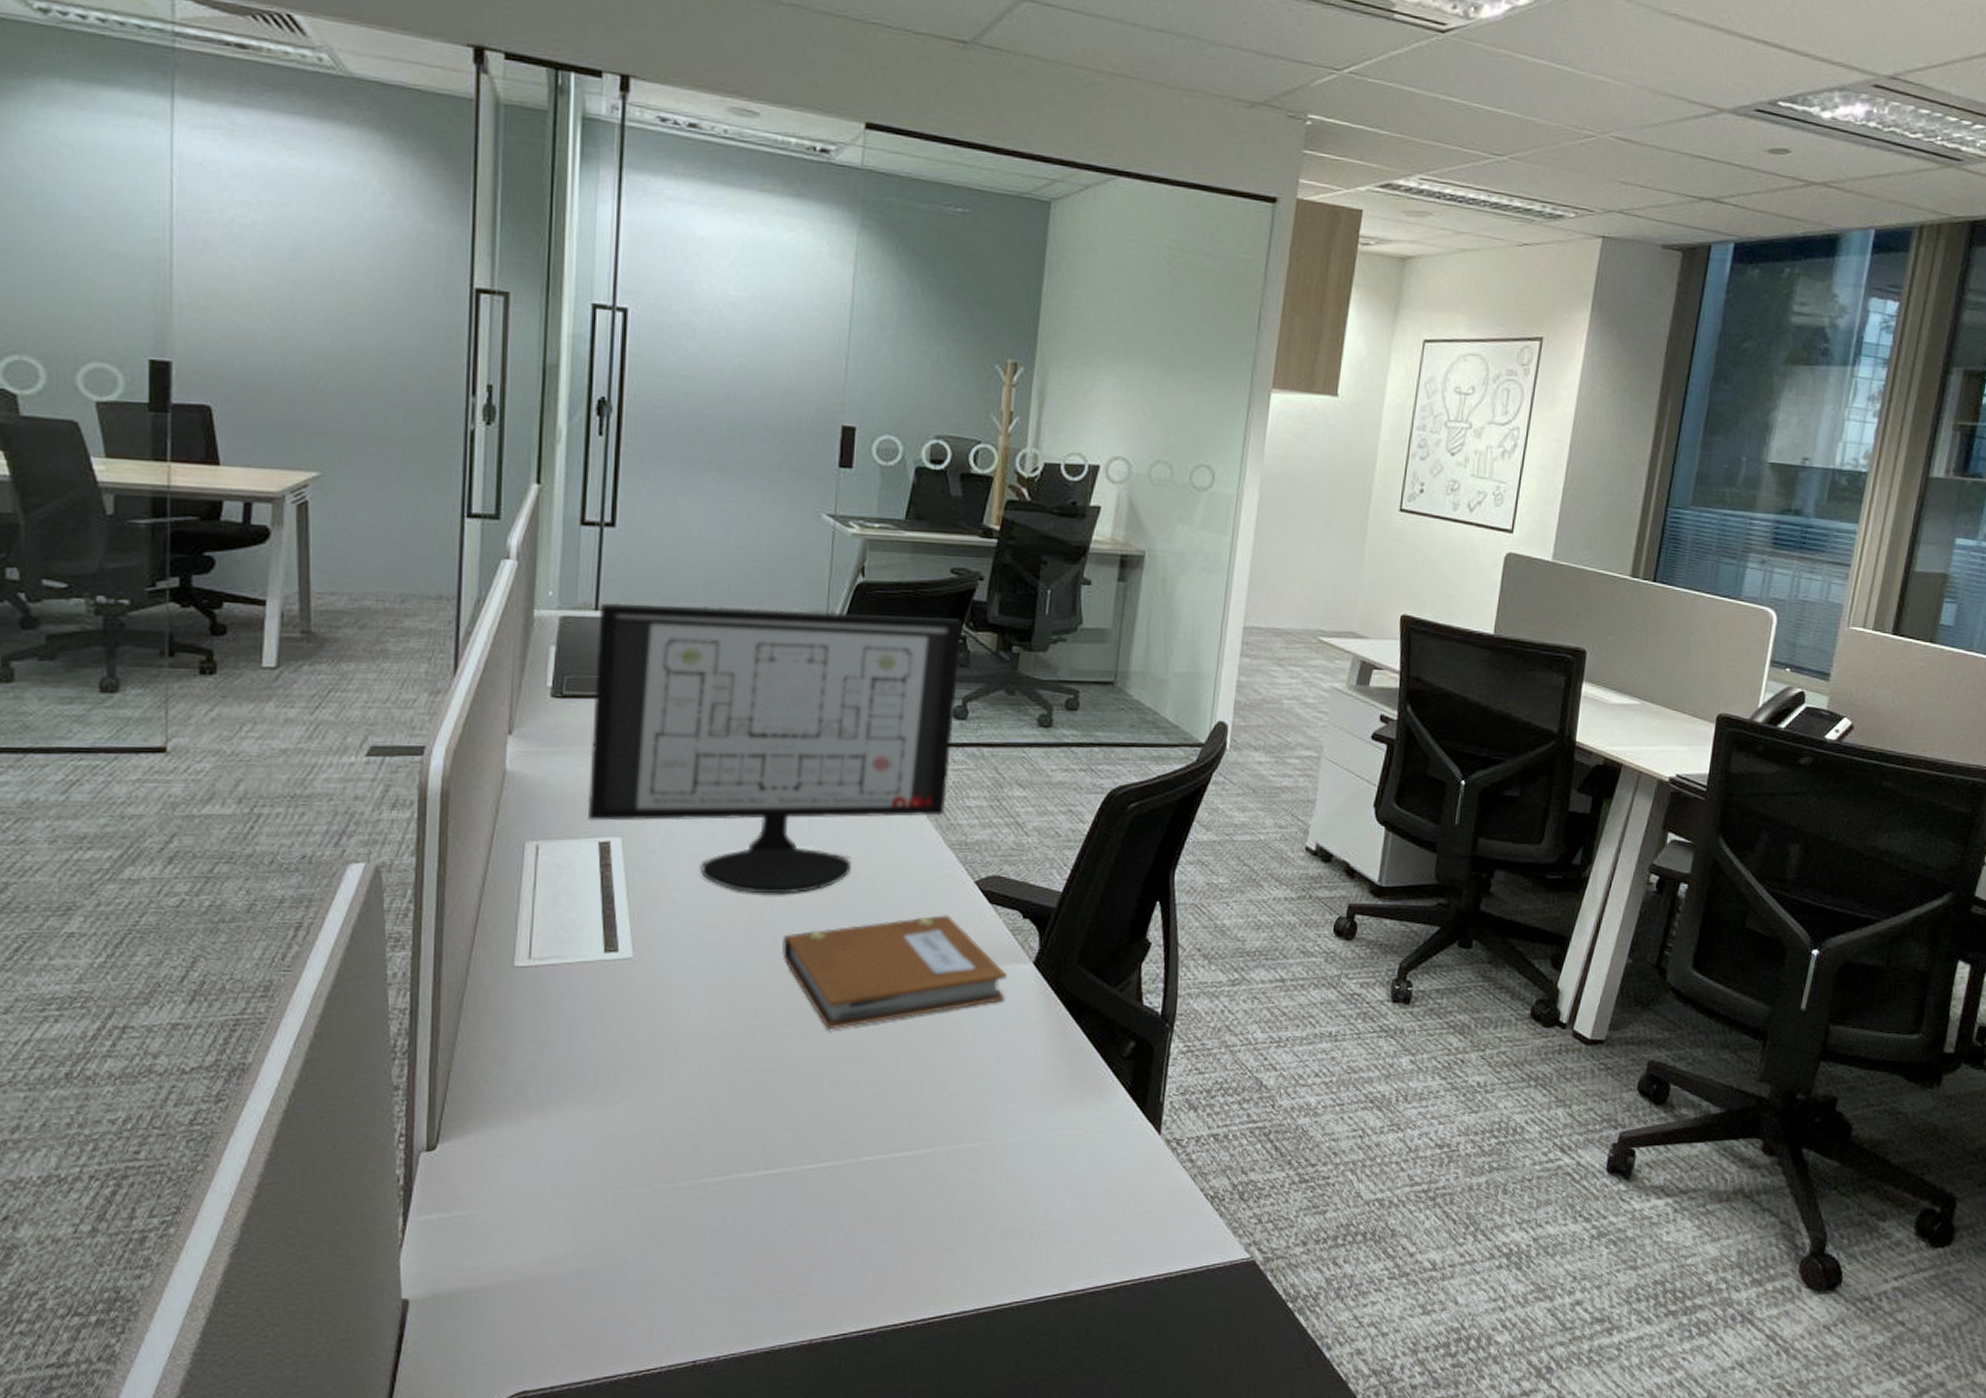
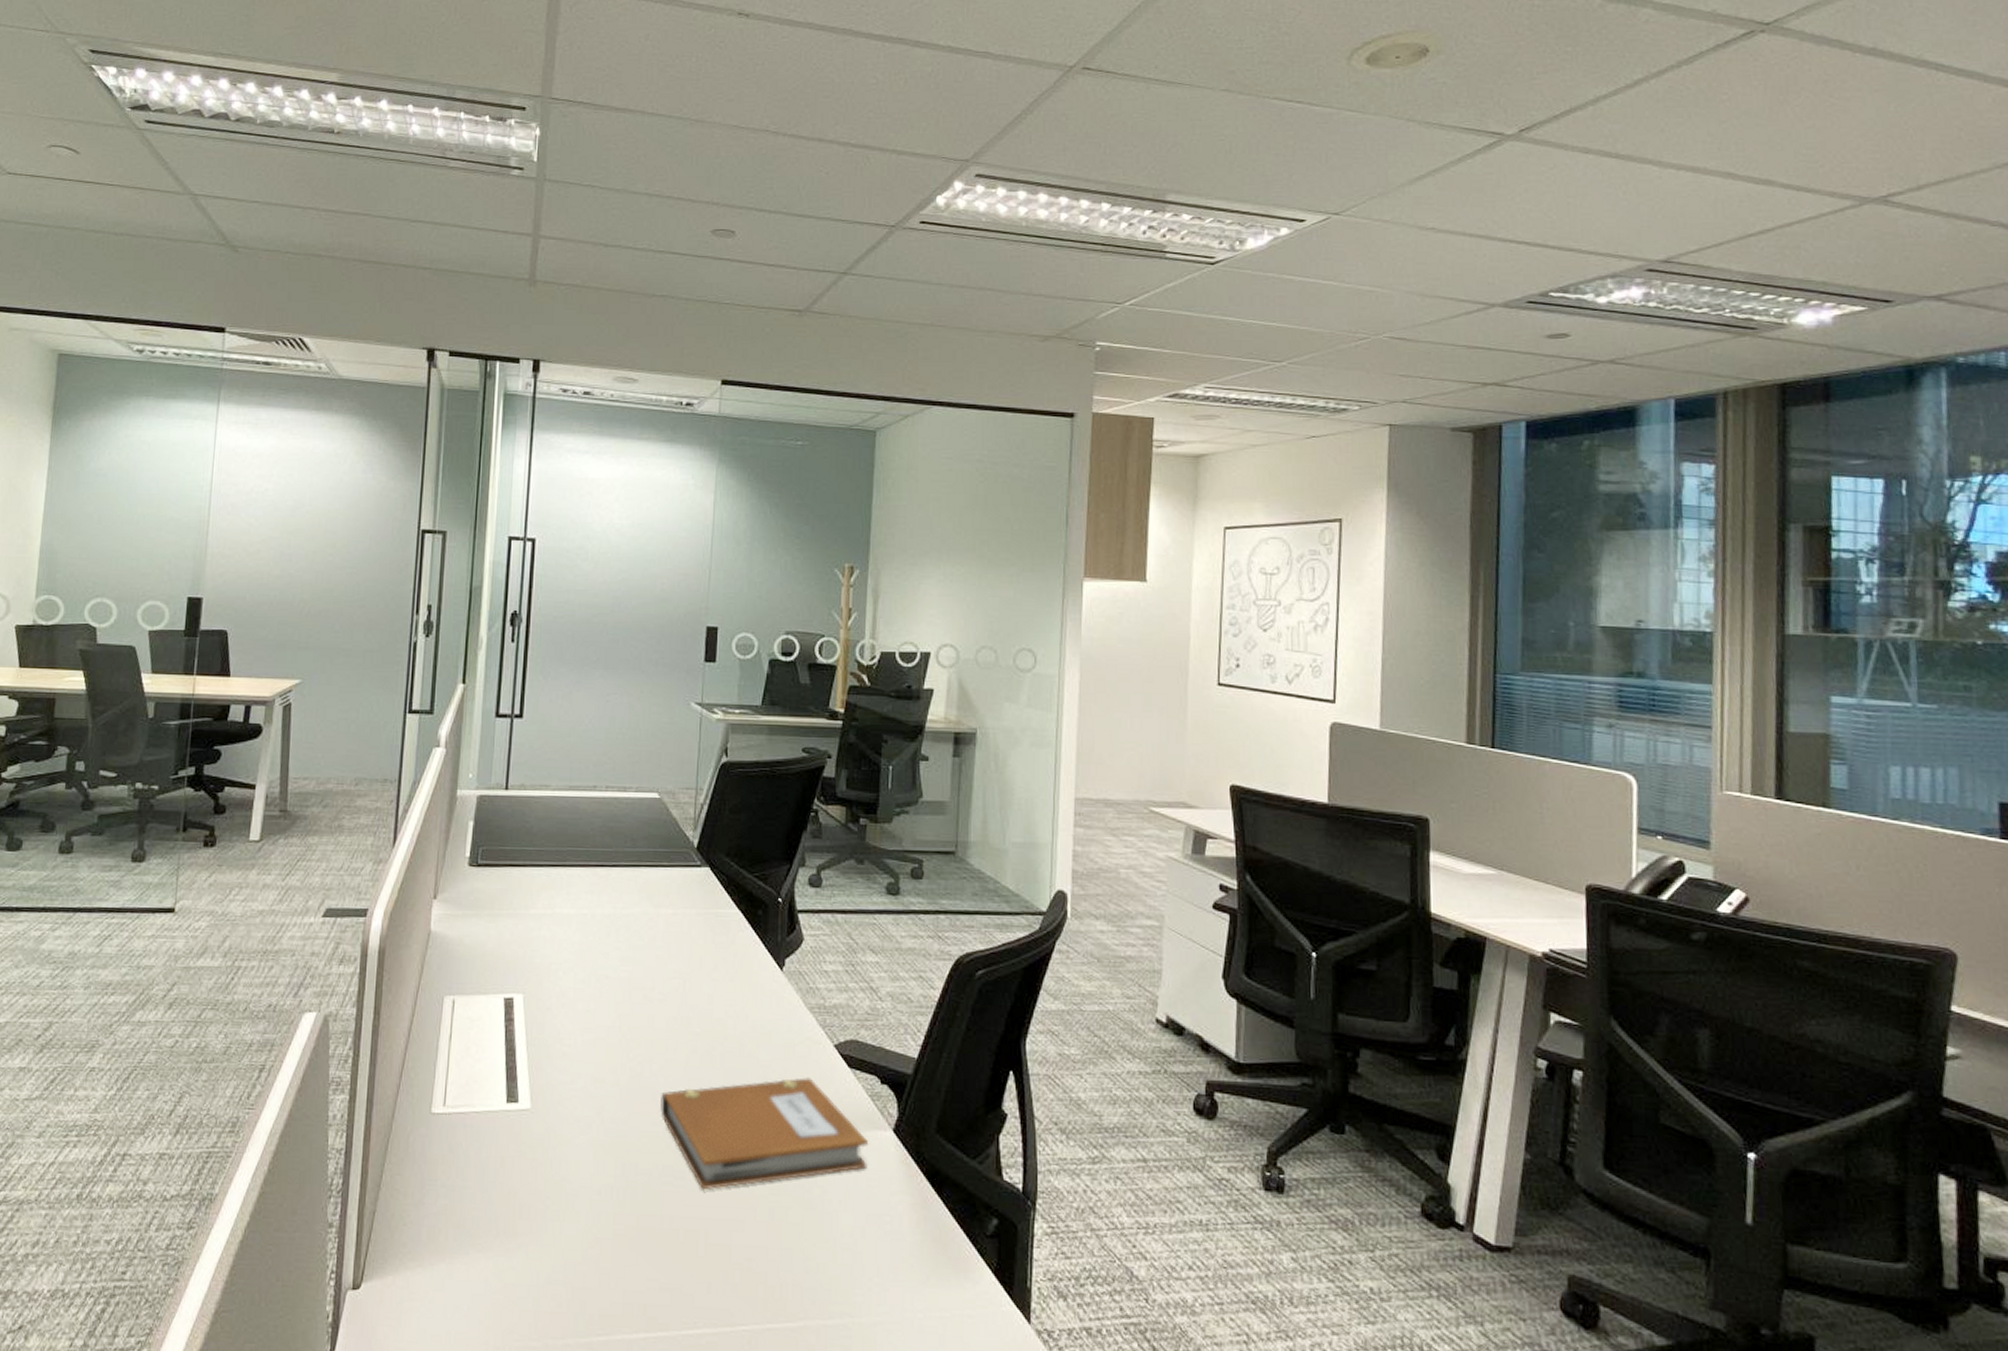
computer monitor: present [587,602,962,894] -> none [495,783,814,1052]

